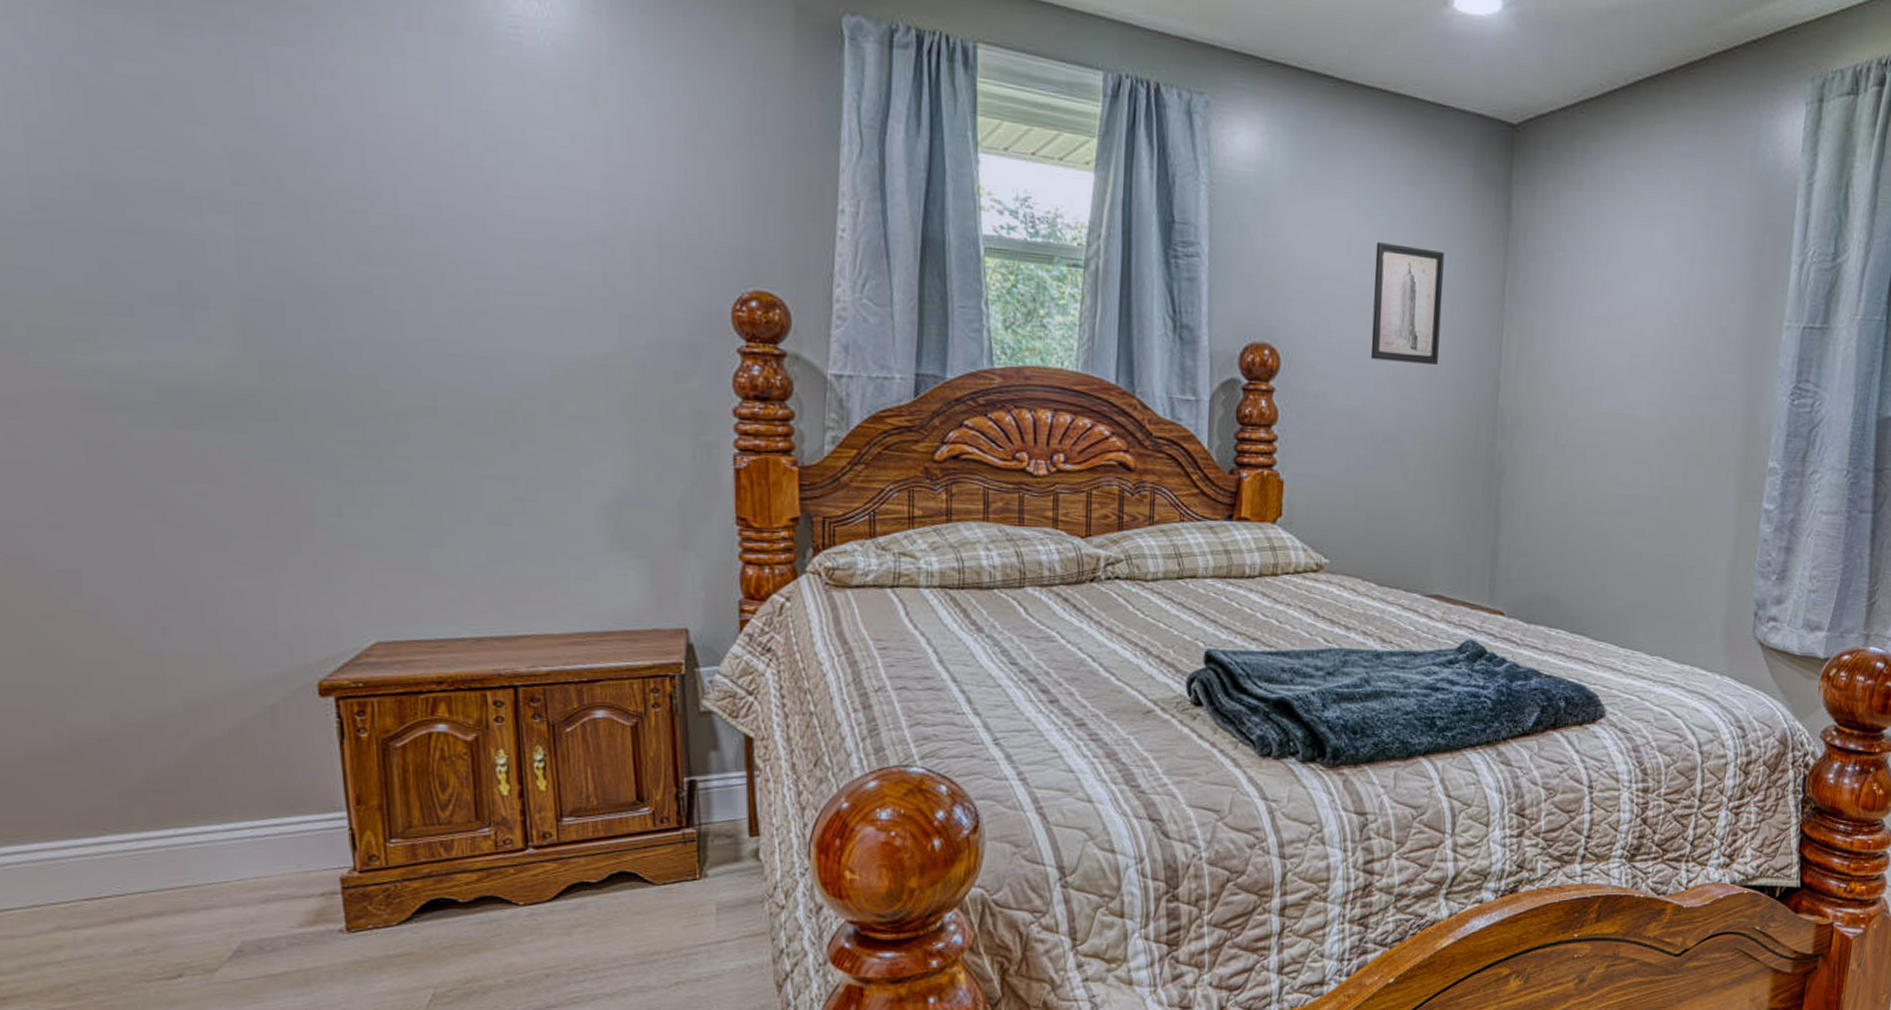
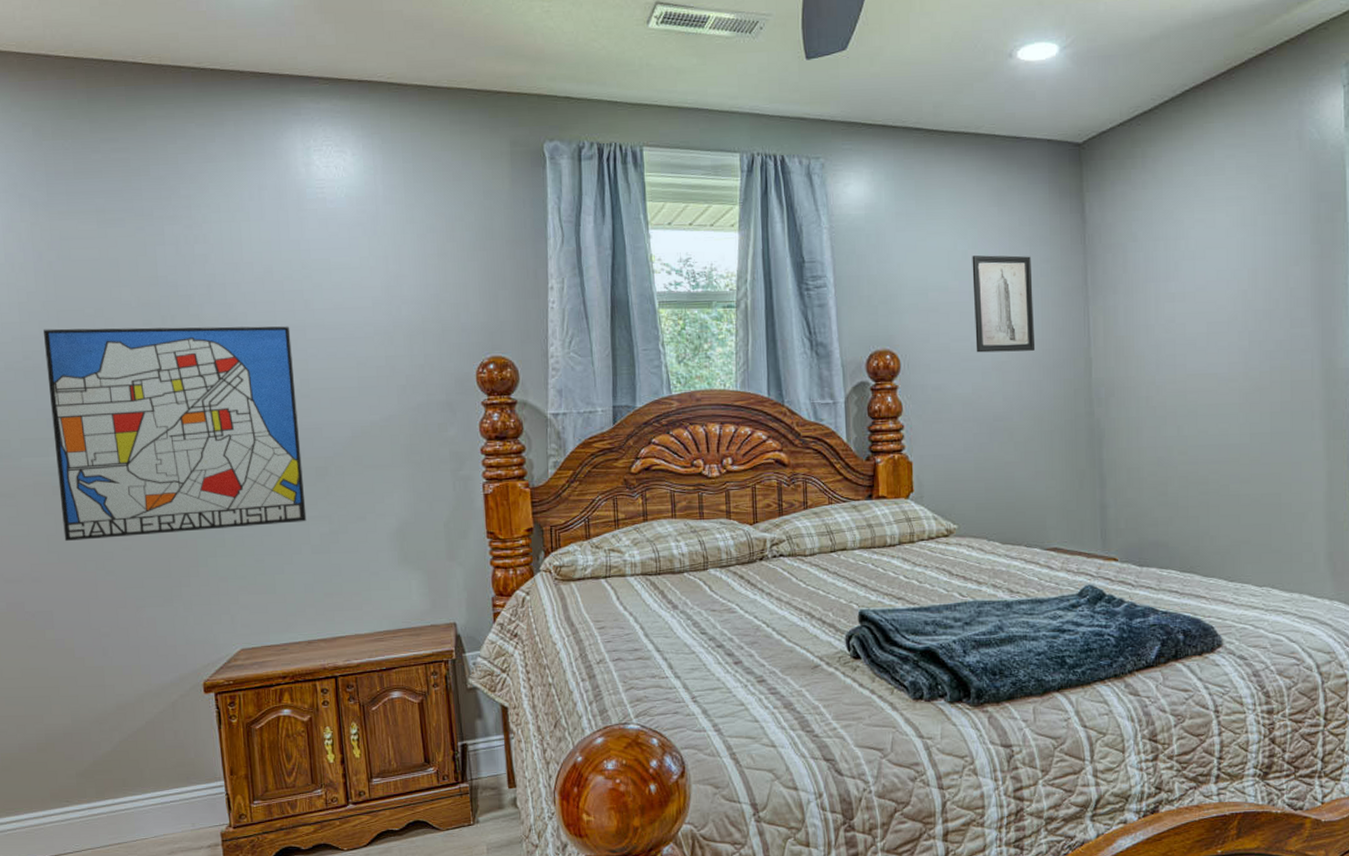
wall art: none [66,169,479,482] -> present [44,326,307,541]

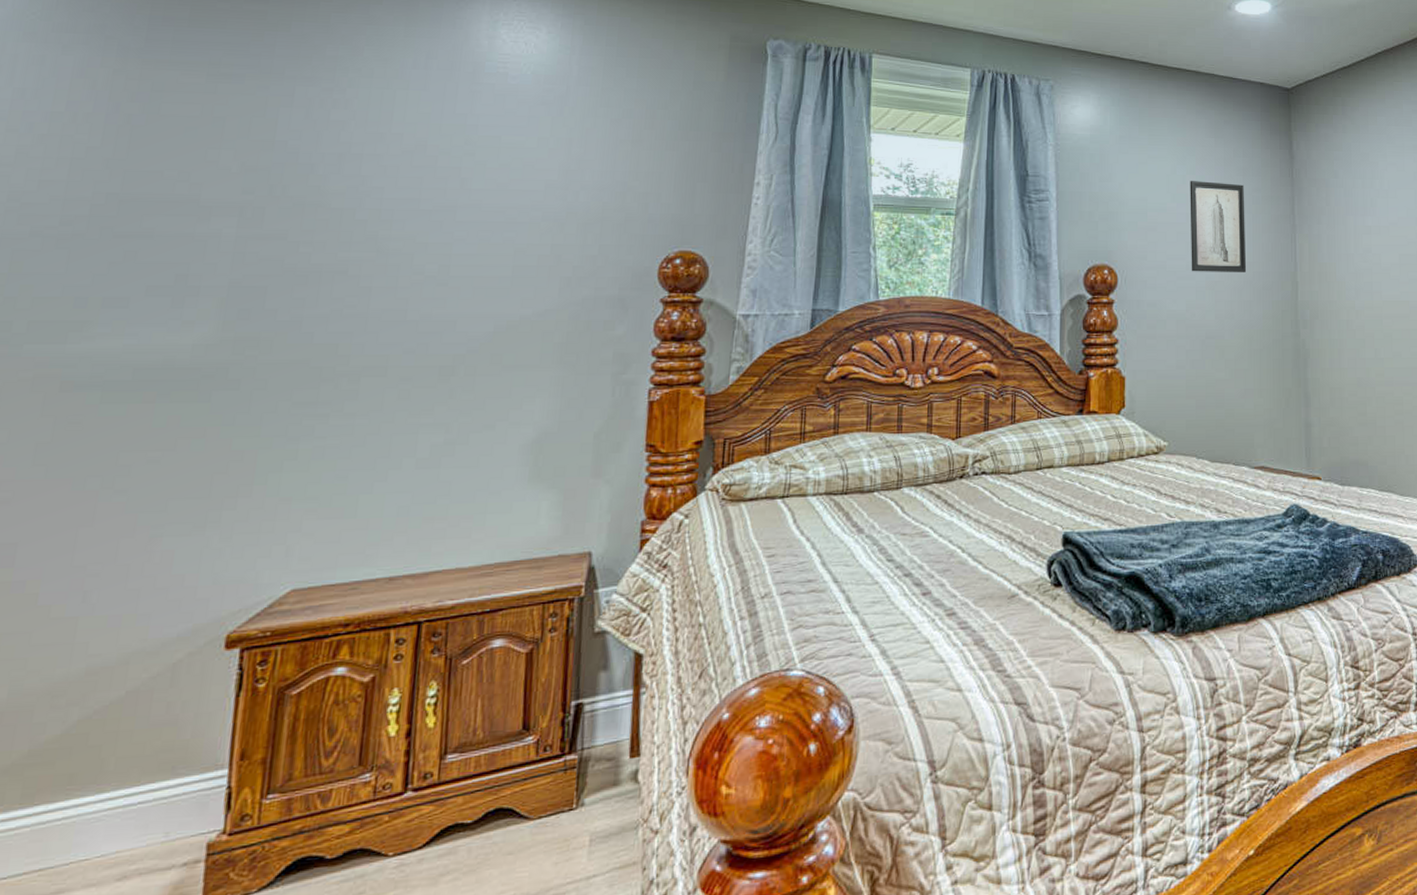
wall art: present [44,326,307,541] -> none [61,191,437,451]

